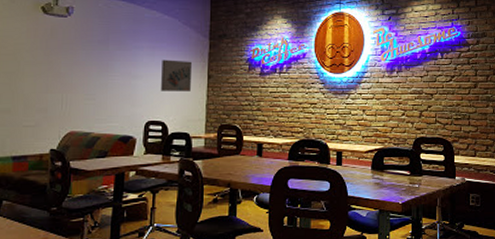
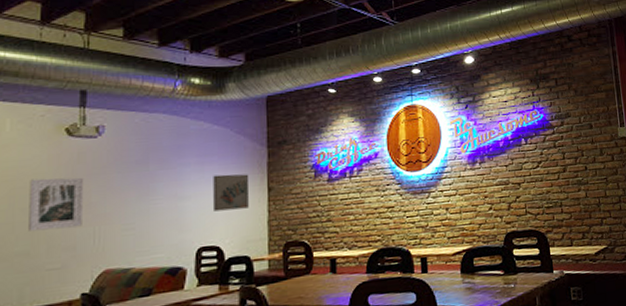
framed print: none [10,48,56,92] -> present [29,177,84,232]

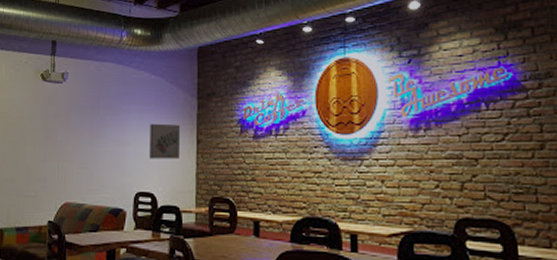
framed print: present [29,177,84,232] -> none [15,117,53,162]

